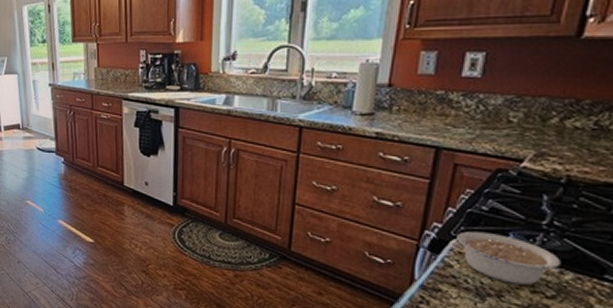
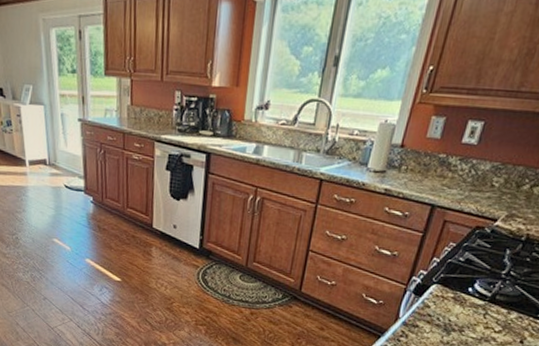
legume: present [457,231,565,285] -> none [436,278,512,323]

